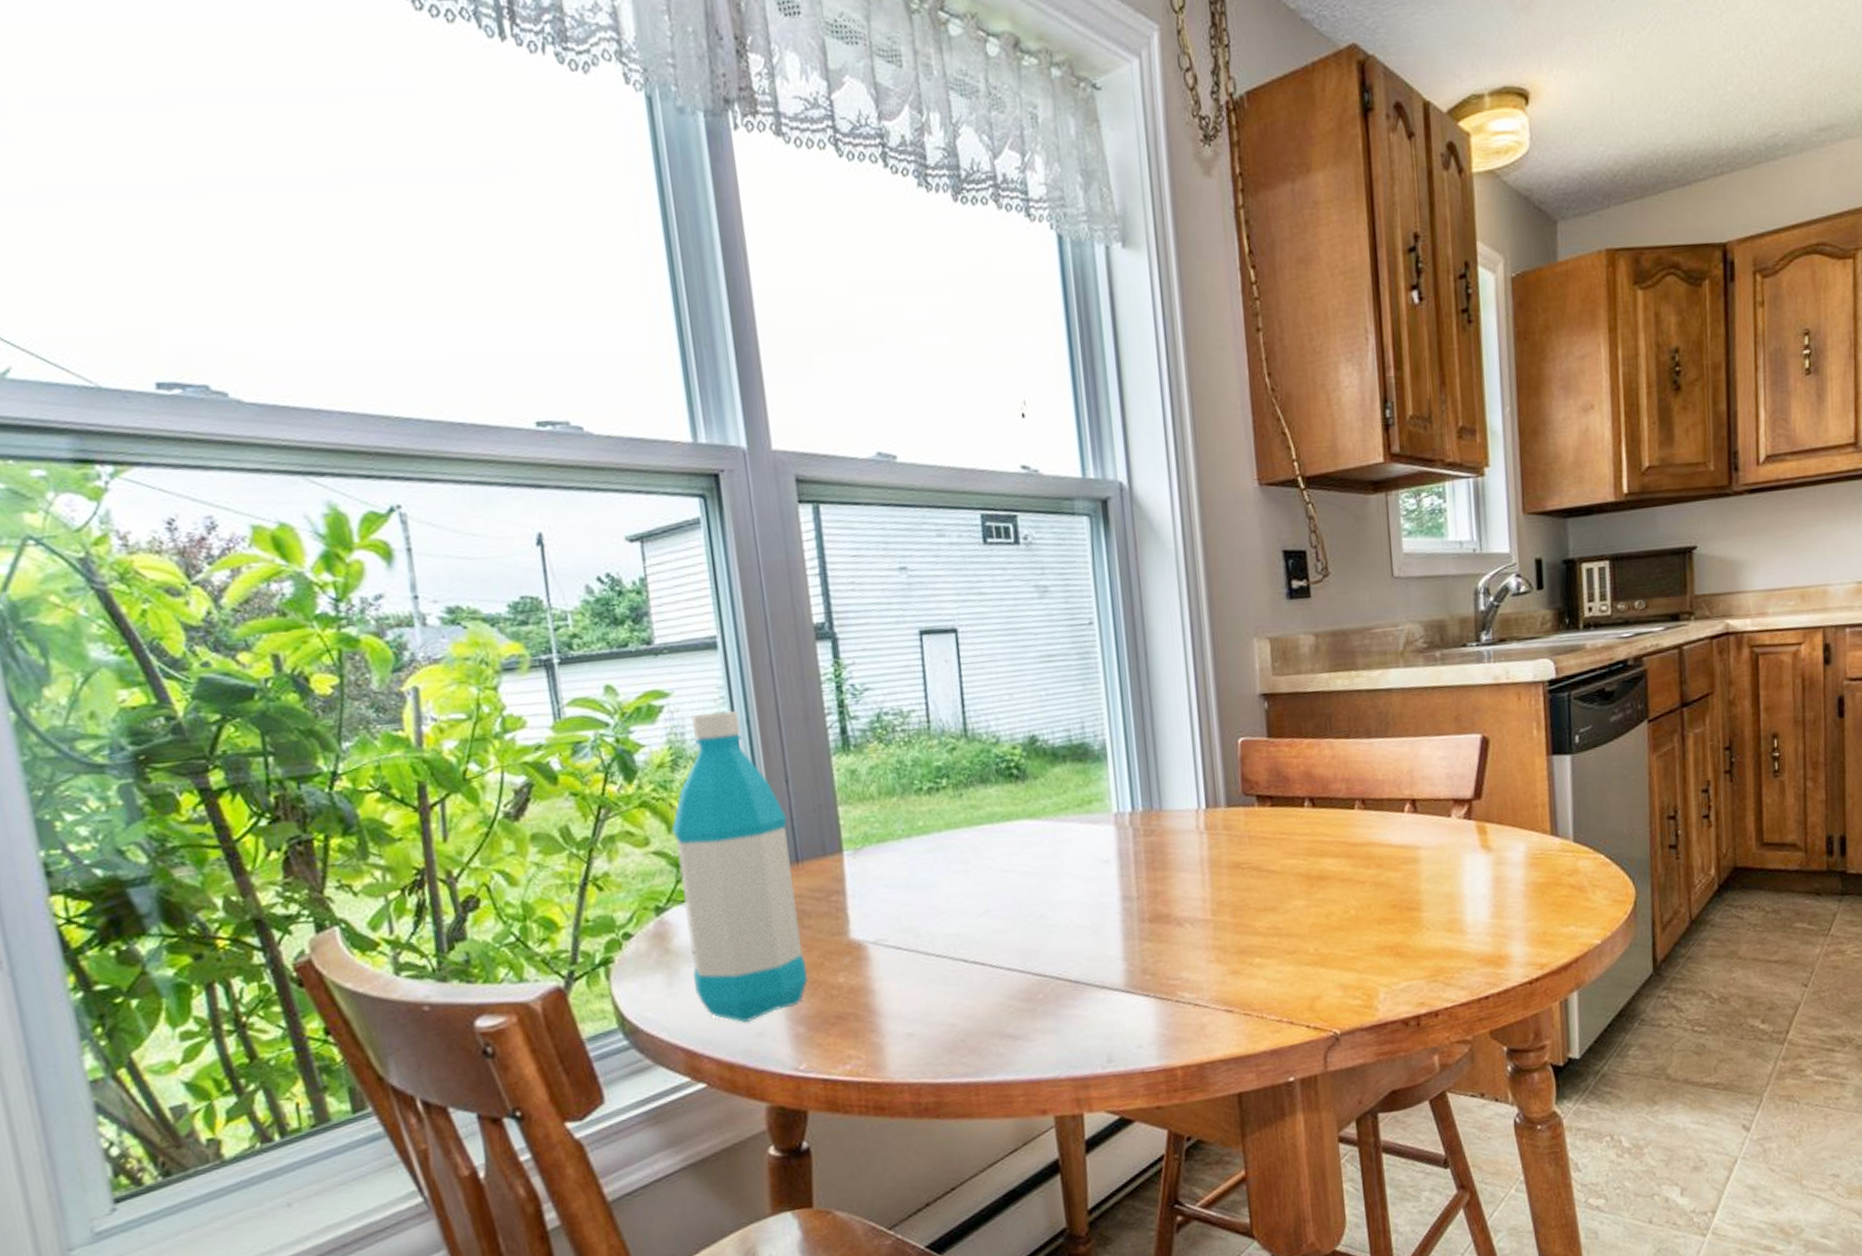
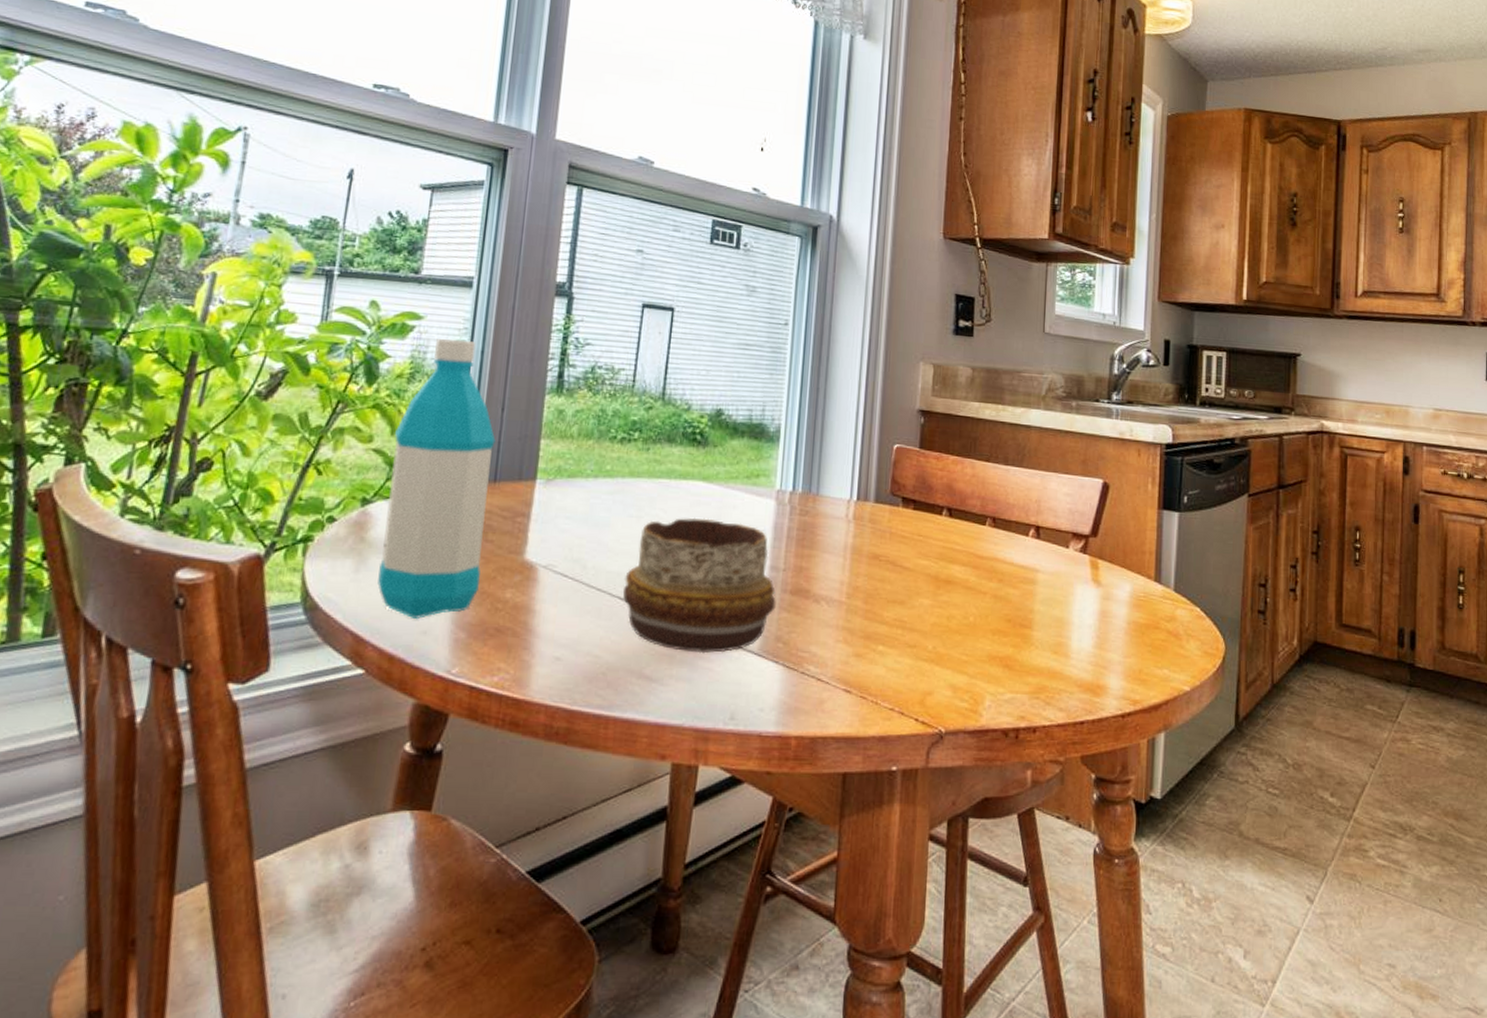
decorative bowl: none [964,857,1136,1003] -> present [622,517,776,654]

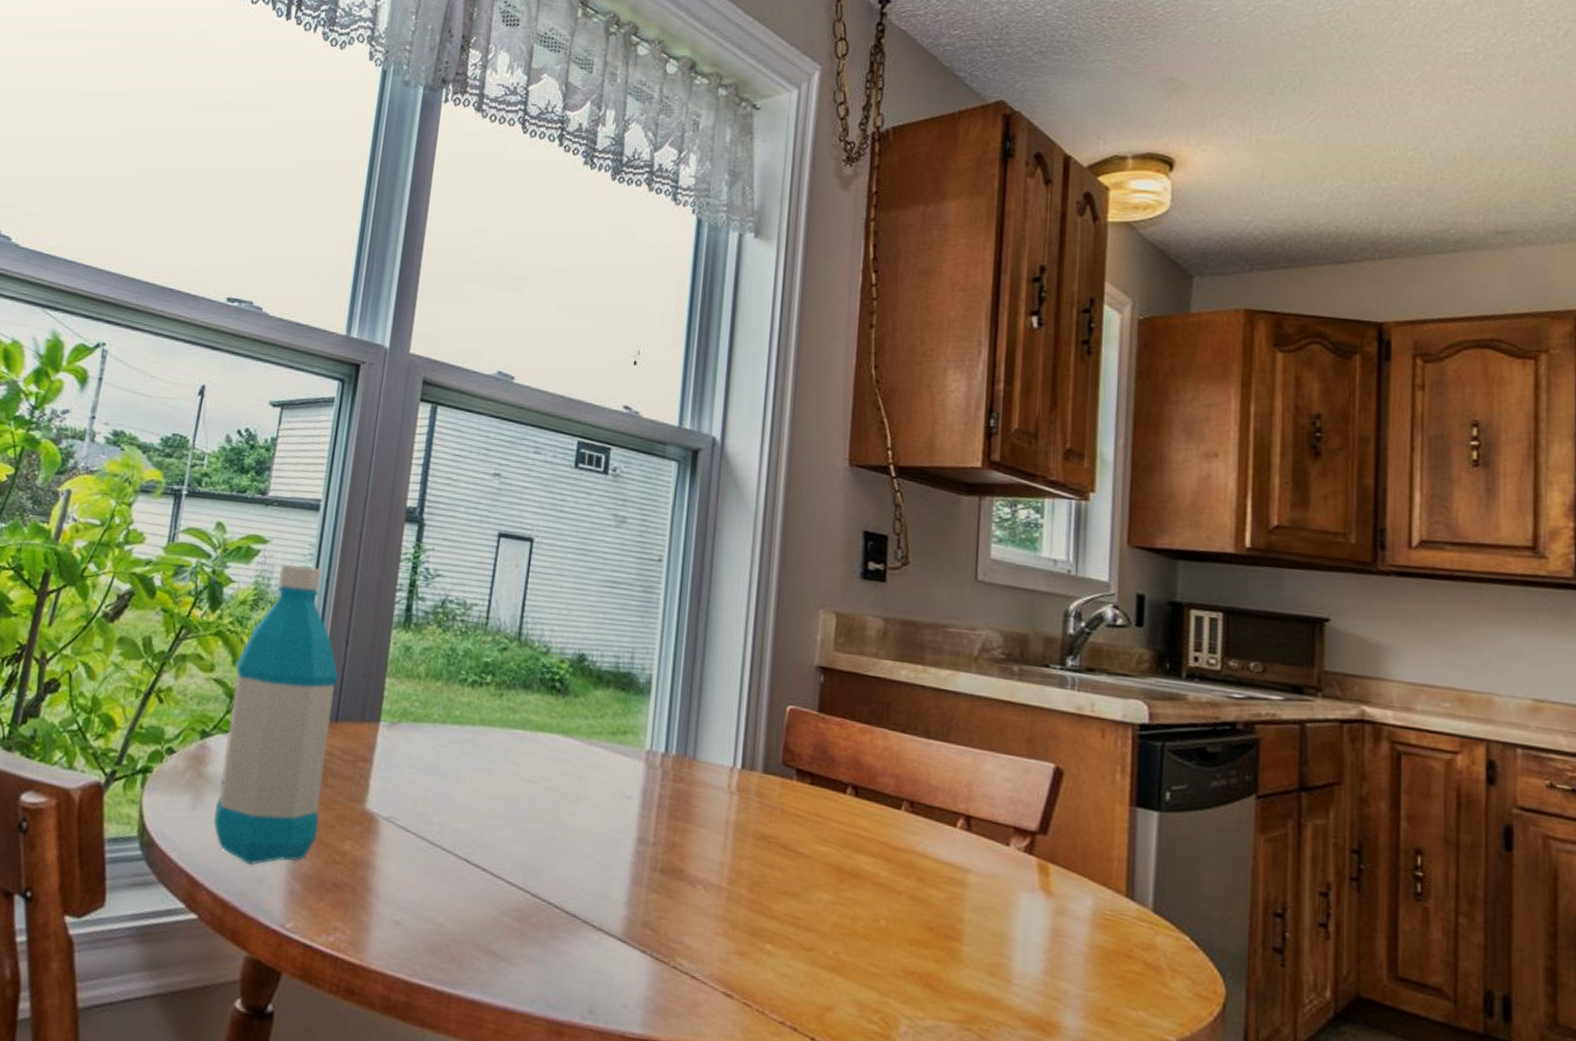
decorative bowl: present [622,517,776,654] -> none [470,775,644,935]

